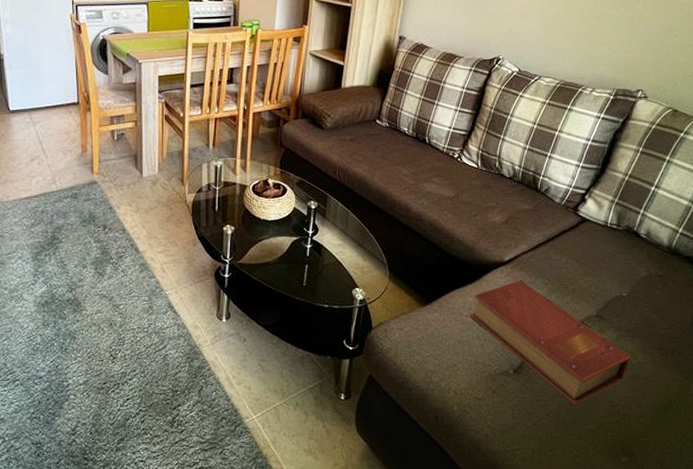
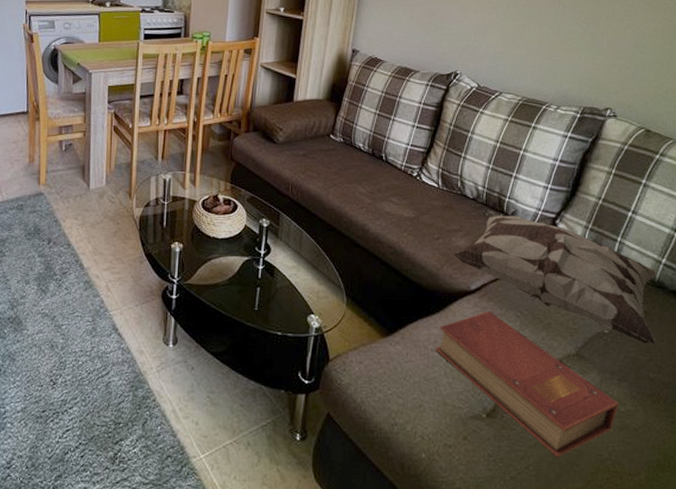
decorative pillow: none [488,186,675,305] -> present [453,208,658,344]

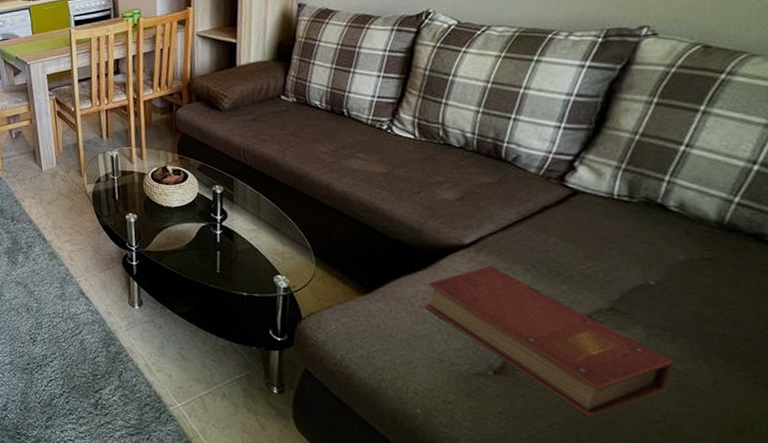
decorative pillow: present [453,208,658,344] -> none [438,156,729,296]

